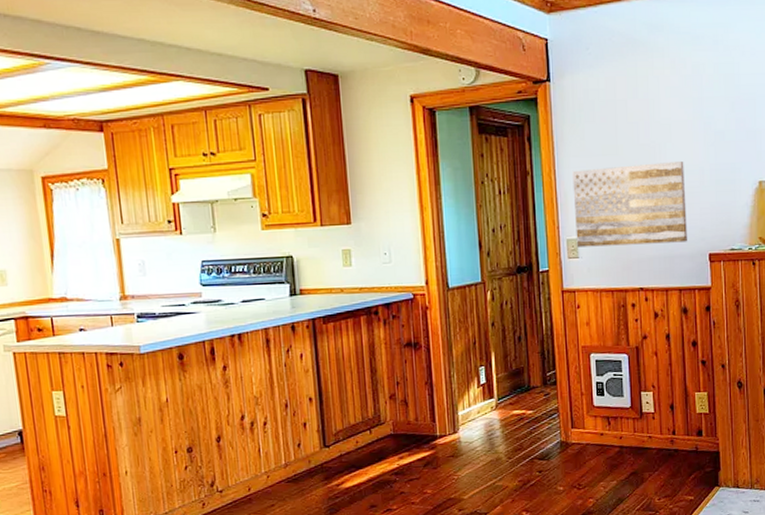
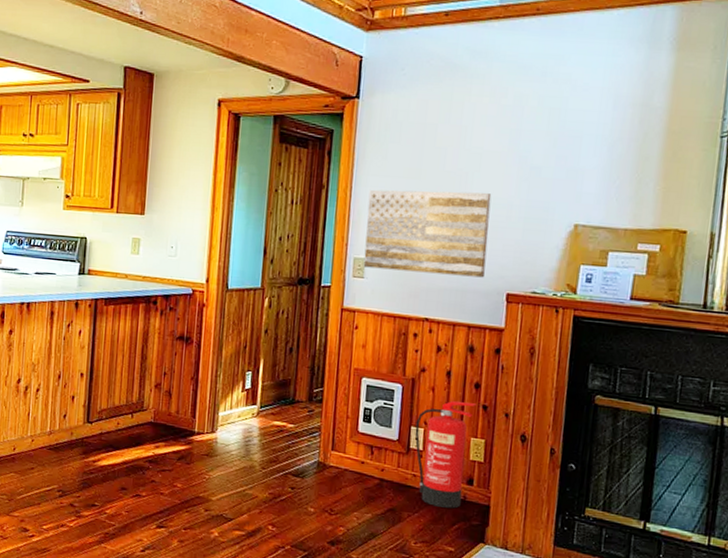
fire extinguisher: none [645,360,696,462] -> present [414,401,477,509]

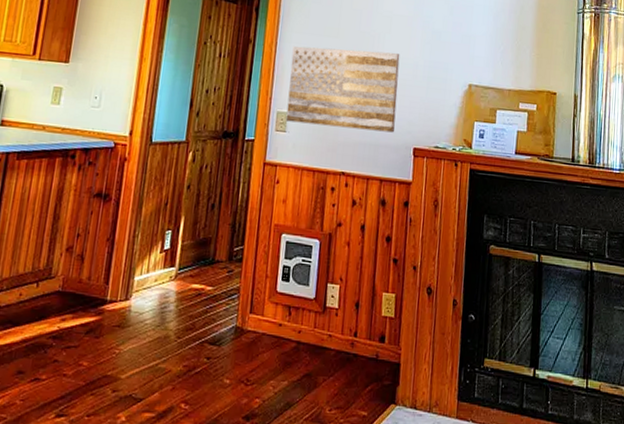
fire extinguisher: present [414,401,477,509] -> none [331,256,388,369]

